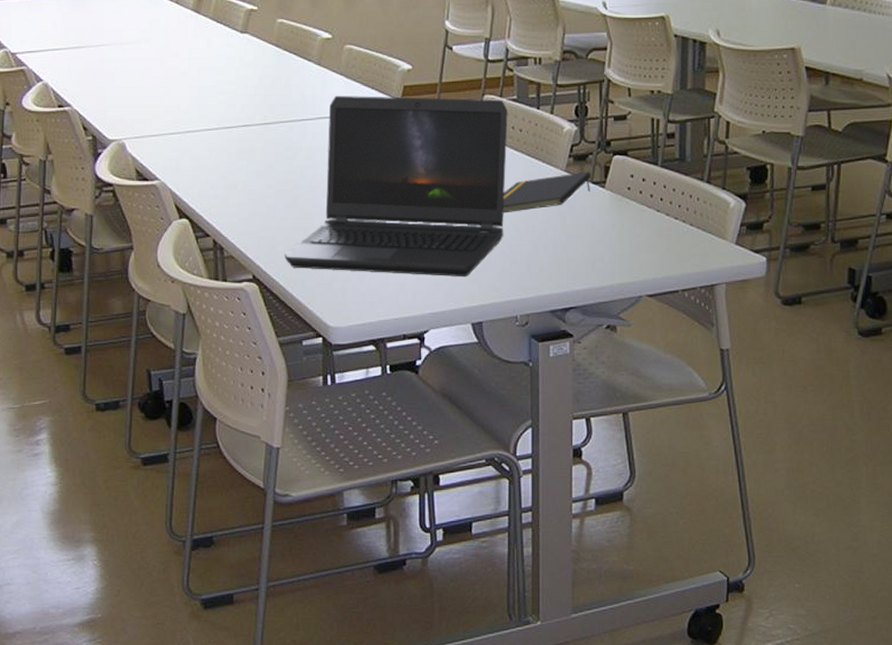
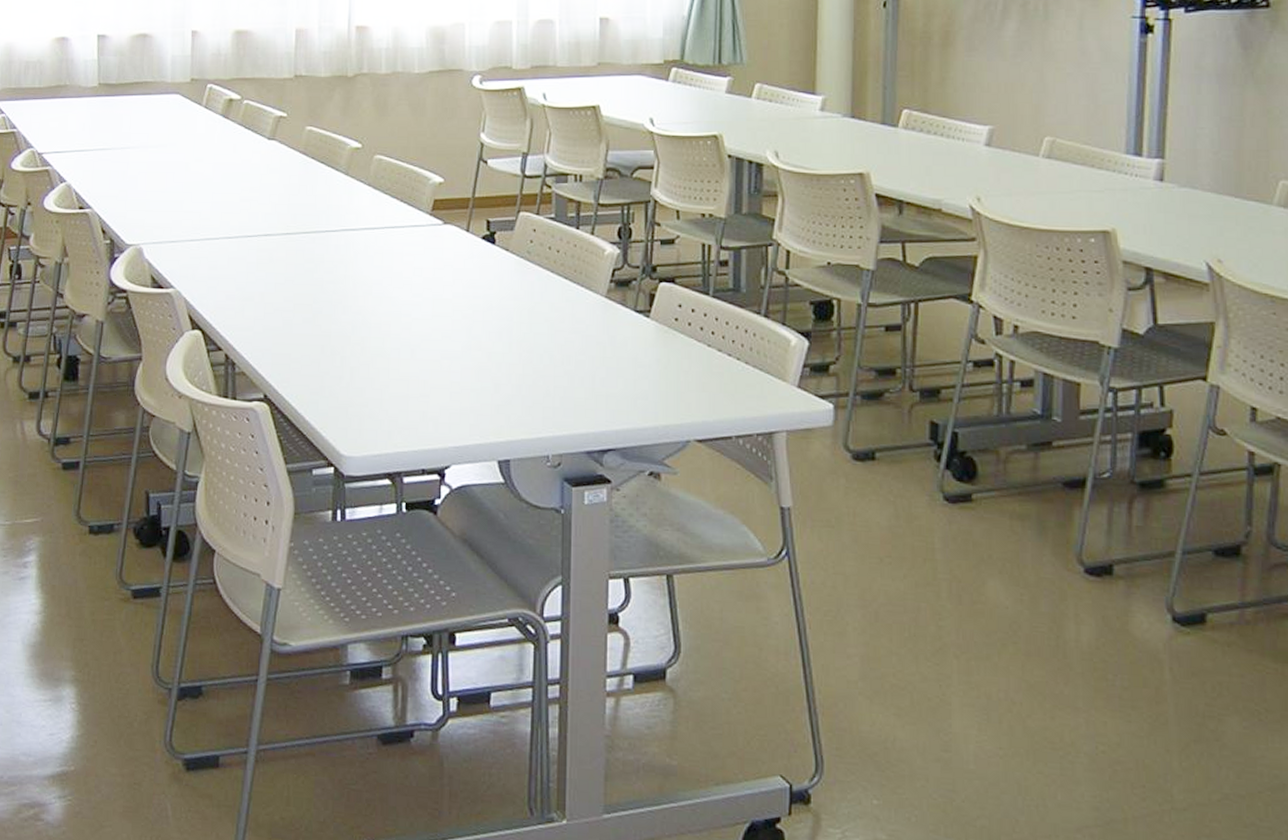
laptop computer: present [284,96,508,277] -> none [299,208,545,409]
notepad: present [503,171,591,214] -> none [536,298,635,341]

